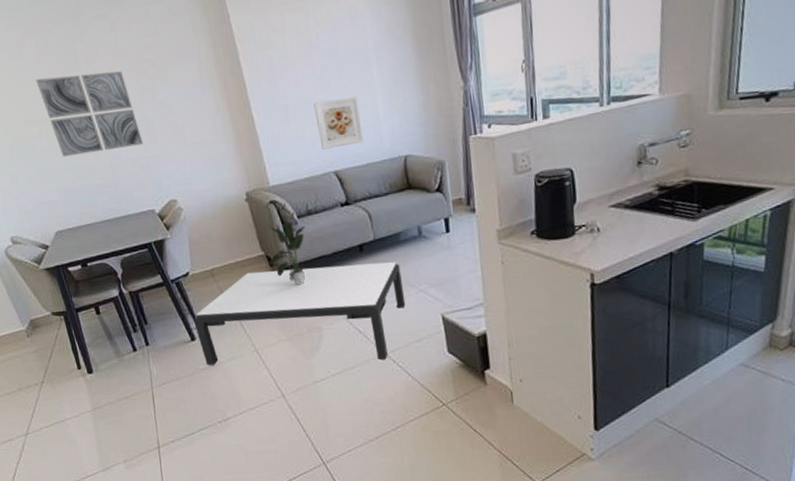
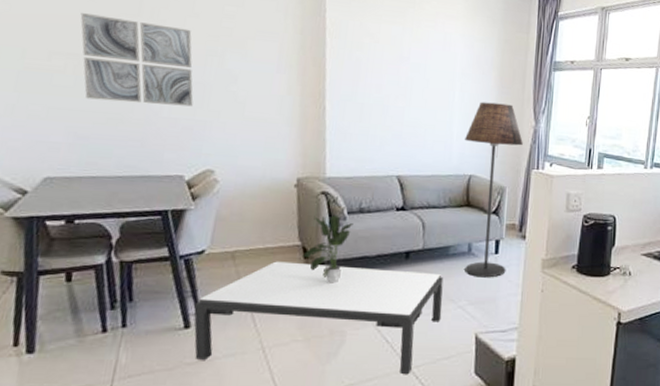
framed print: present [314,96,364,150] -> none [389,108,435,155]
floor lamp: none [392,68,461,259] -> present [465,102,523,278]

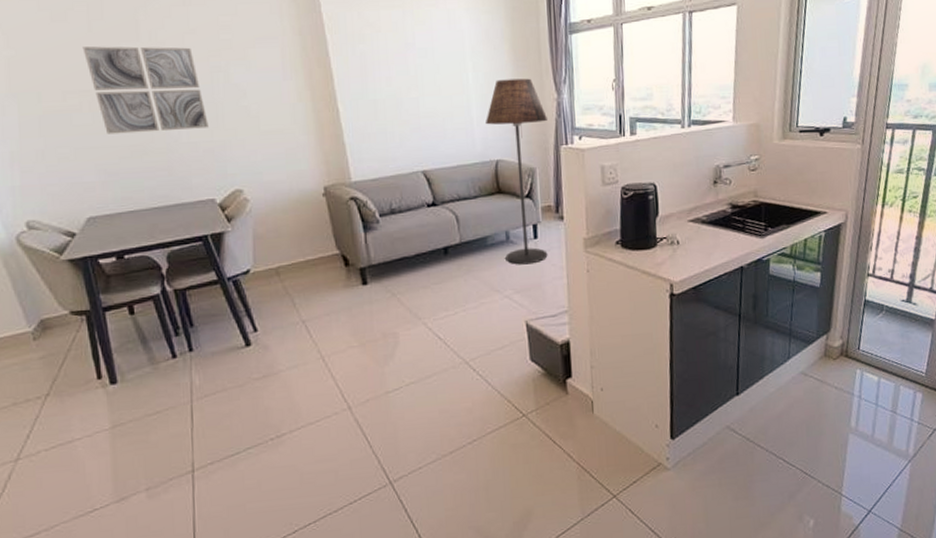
coffee table: present [194,261,444,374] -> none [251,266,490,374]
potted plant: present [301,215,354,284] -> none [342,220,387,288]

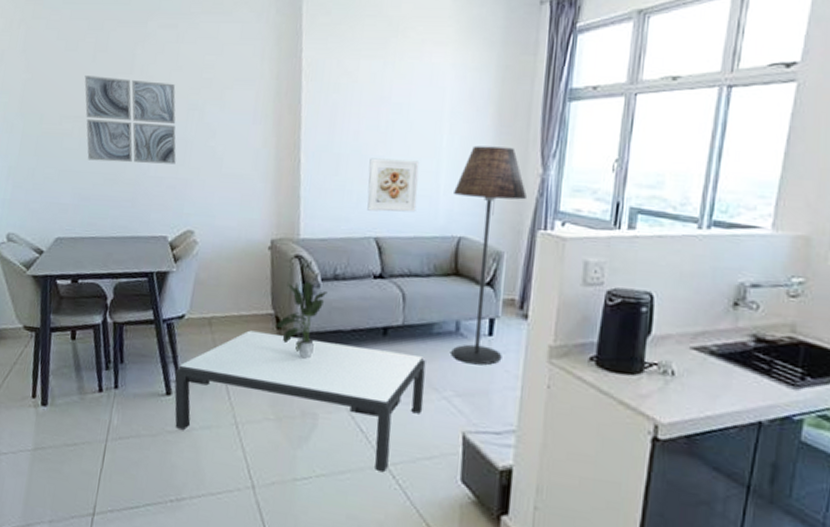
coffee table: none [251,266,490,374] -> present [174,330,426,471]
potted plant: none [342,220,387,288] -> present [274,282,328,359]
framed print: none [405,98,455,148] -> present [367,158,420,213]

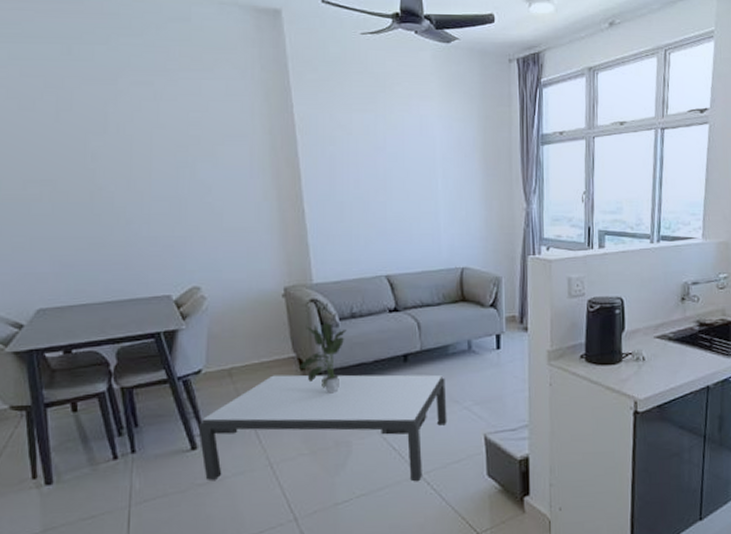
wall art: present [84,76,176,165] -> none [48,137,170,225]
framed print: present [367,158,420,213] -> none [372,203,421,252]
floor lamp: present [451,145,527,365] -> none [453,187,515,376]

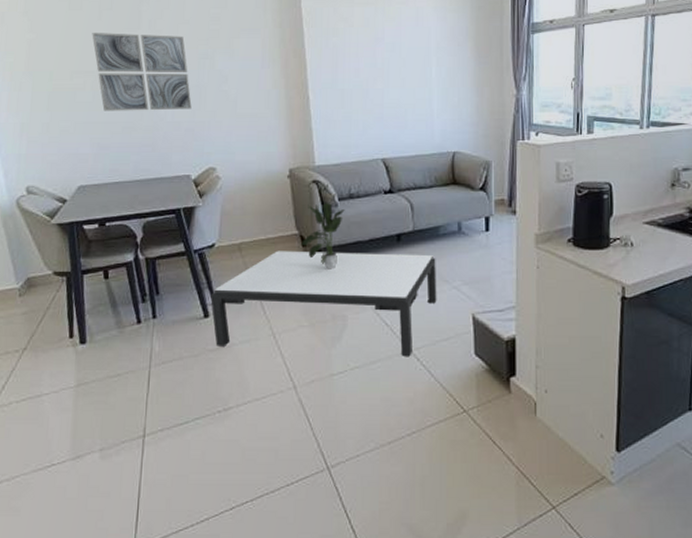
wall art: none [48,137,170,225] -> present [92,33,192,111]

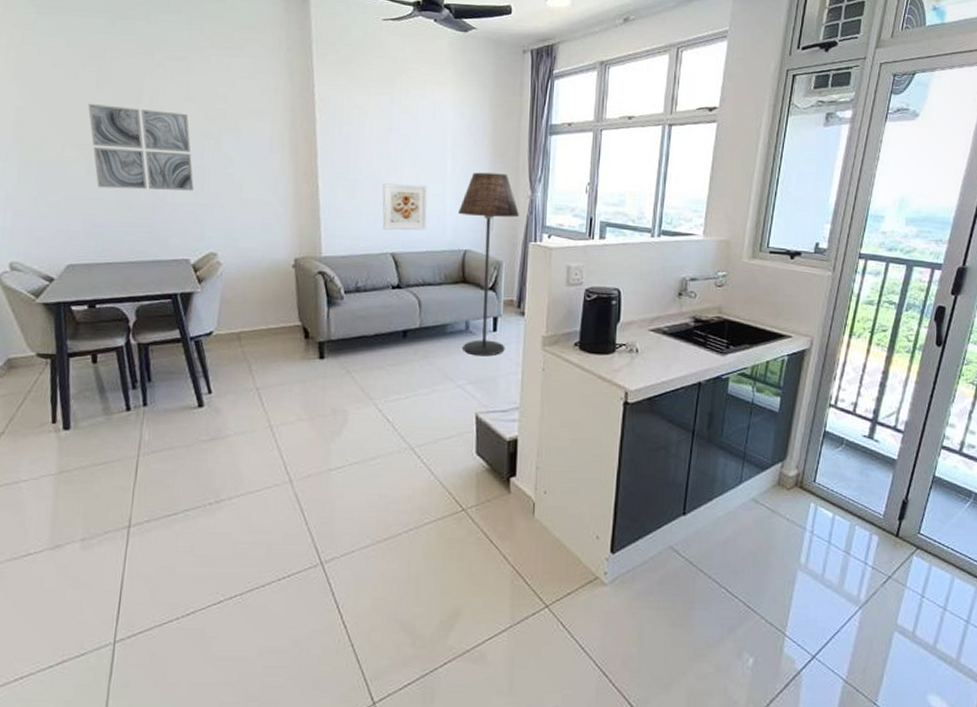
coffee table: present [210,250,437,356] -> none [206,341,442,453]
potted plant: present [300,203,345,270] -> none [302,295,351,363]
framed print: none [371,90,415,136] -> present [382,183,428,231]
floor lamp: none [446,74,505,257] -> present [458,172,519,356]

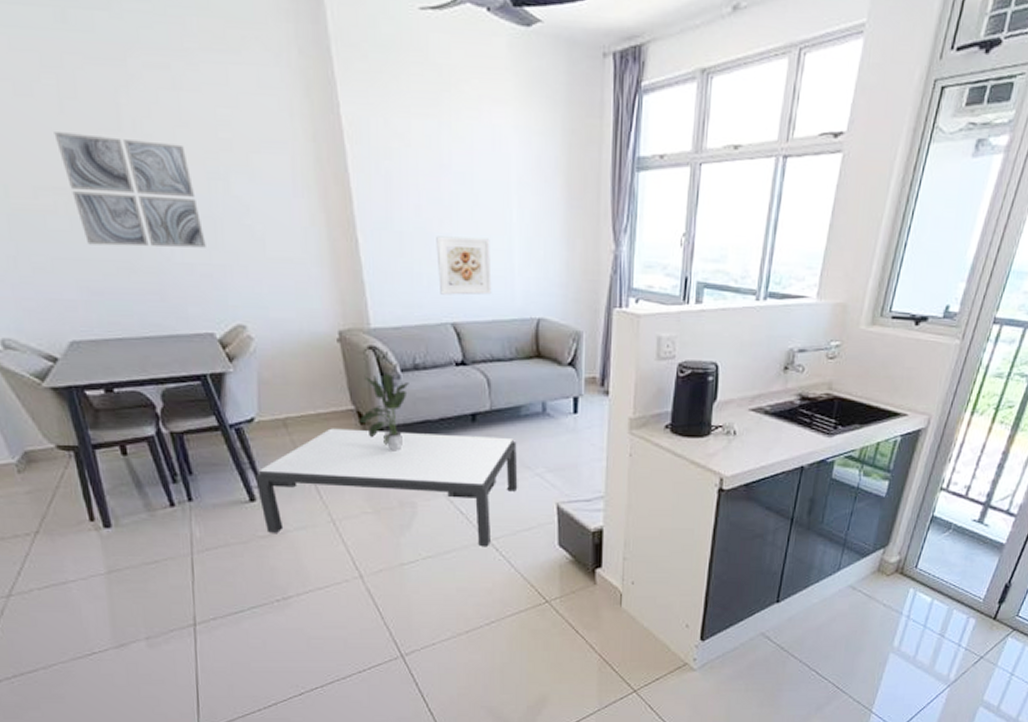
coffee table: none [206,341,442,453] -> present [255,428,518,546]
potted plant: none [302,295,351,363] -> present [357,374,409,451]
floor lamp: present [458,172,519,356] -> none [529,220,601,442]

